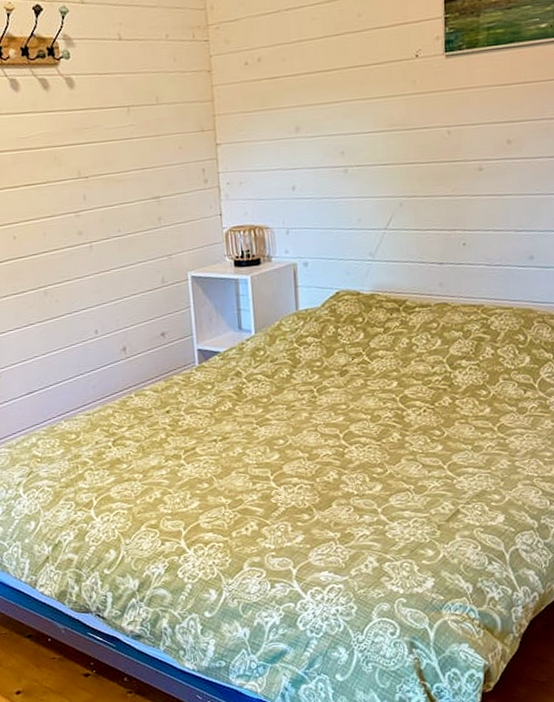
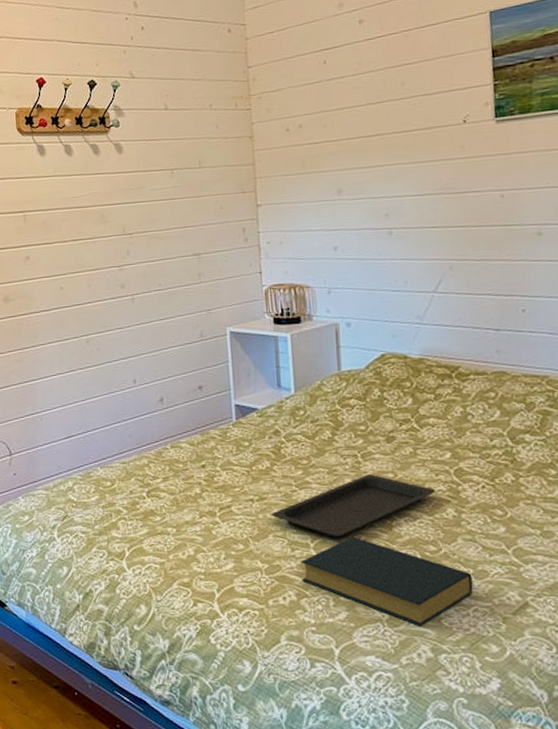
serving tray: none [234,407,383,469] -> present [271,475,436,538]
hardback book: none [261,466,414,541] -> present [300,536,474,626]

